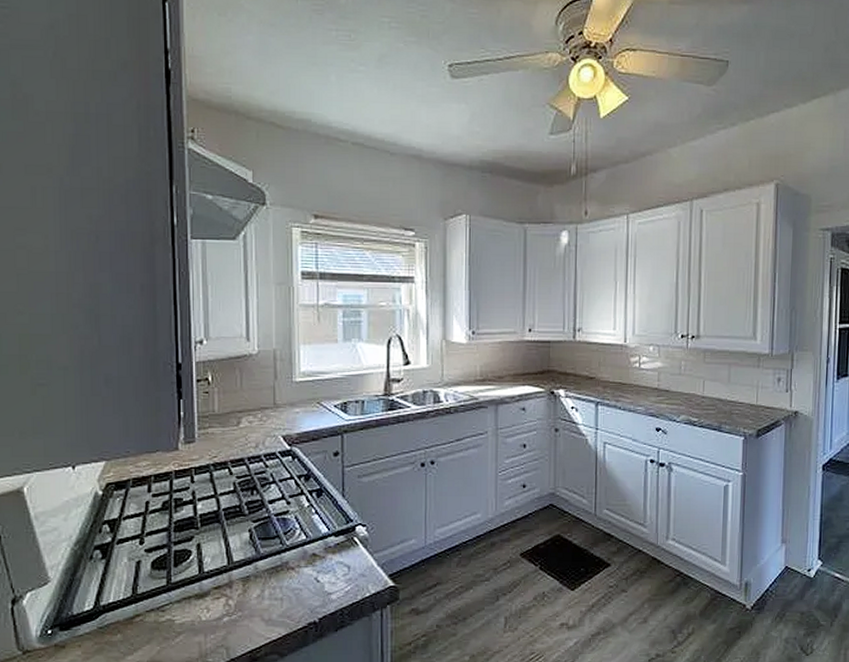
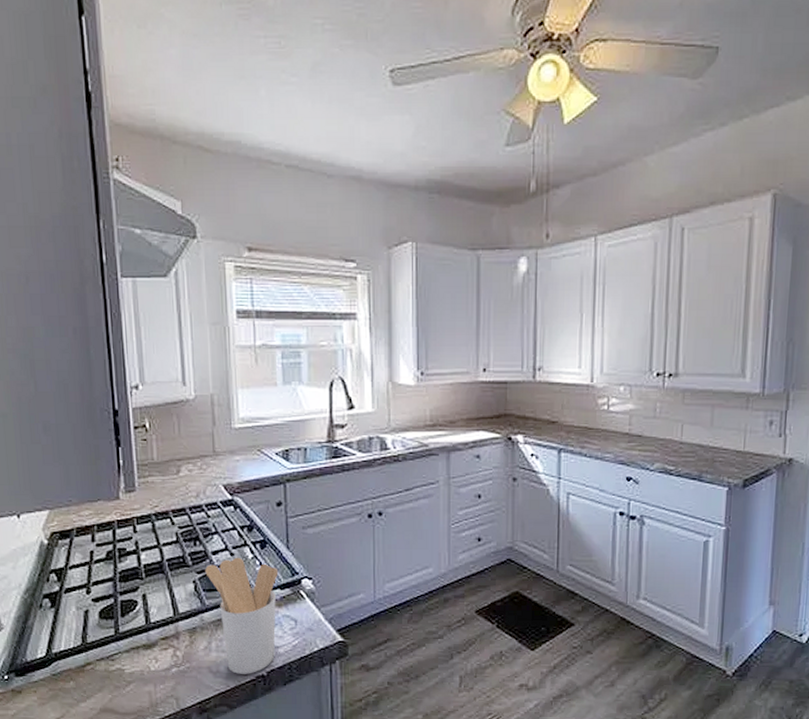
utensil holder: none [261,505,334,622] -> present [205,557,279,674]

